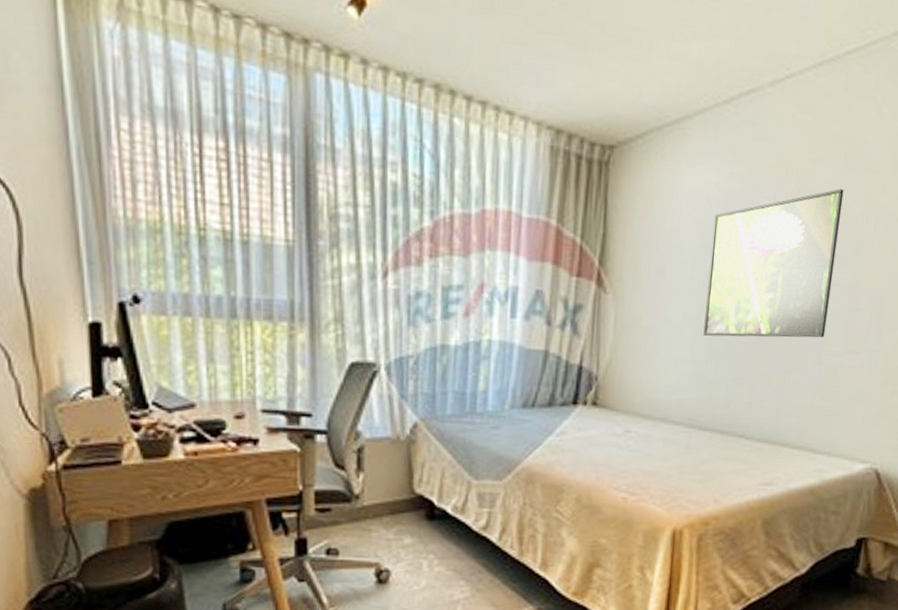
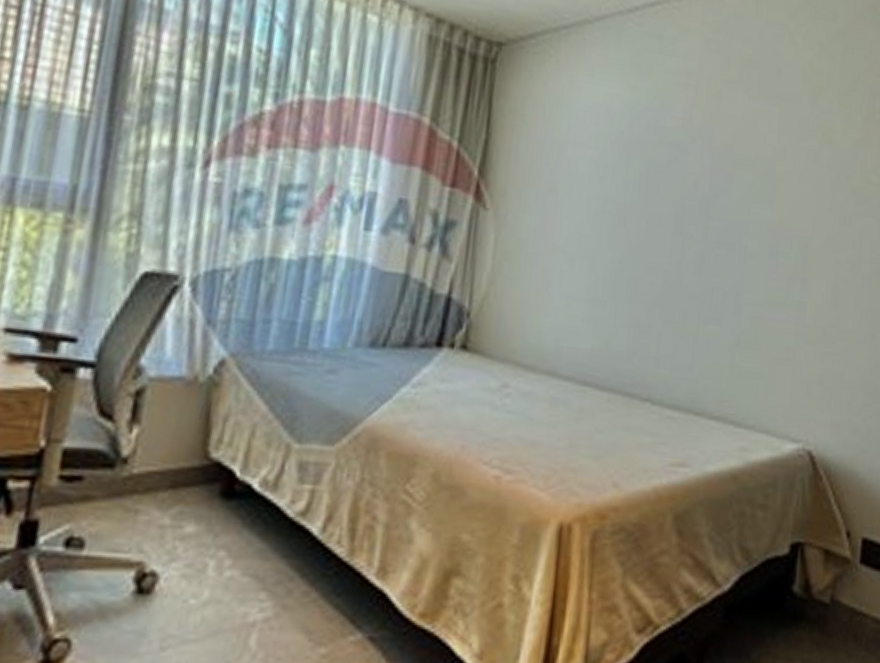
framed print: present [703,189,844,338] -> none [601,115,759,283]

